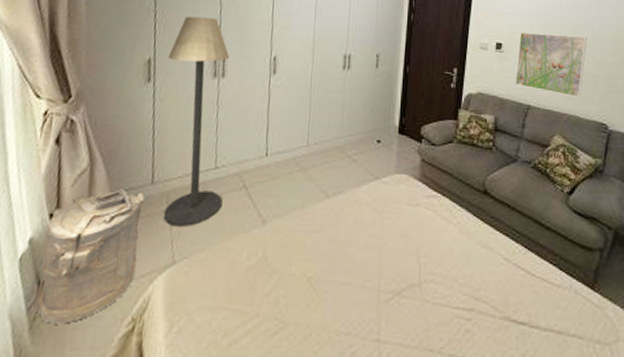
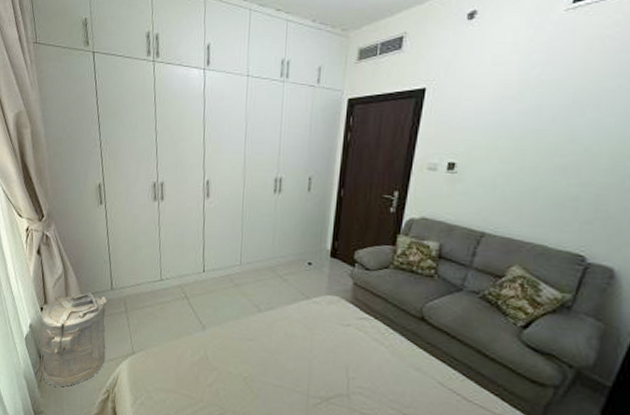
floor lamp: present [163,16,230,227] -> none [115,144,168,326]
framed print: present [515,32,587,97] -> none [468,149,572,225]

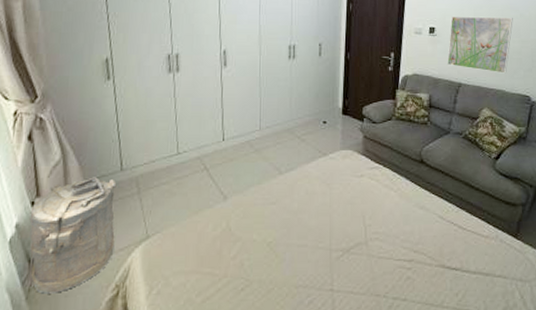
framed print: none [468,149,572,225] -> present [447,16,513,74]

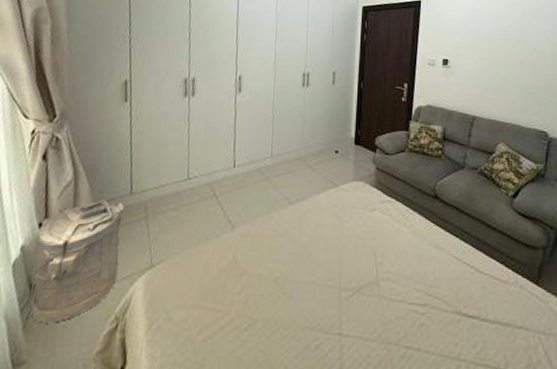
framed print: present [447,16,513,74] -> none [461,48,527,108]

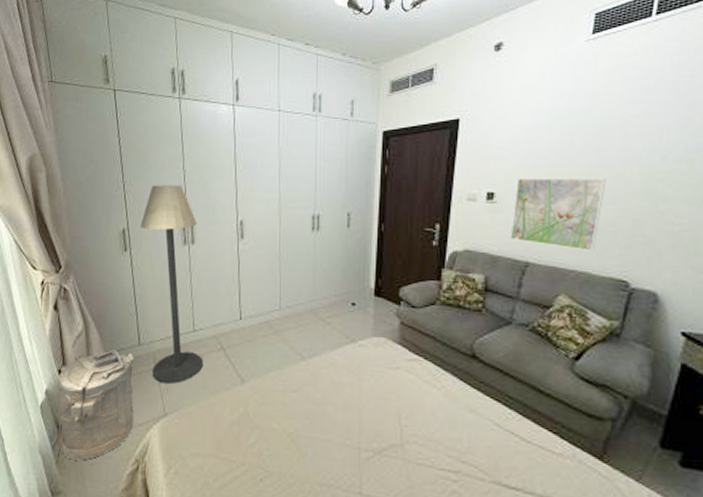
floor lamp: none [141,41,199,233] -> present [140,185,203,384]
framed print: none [461,48,527,108] -> present [510,177,606,251]

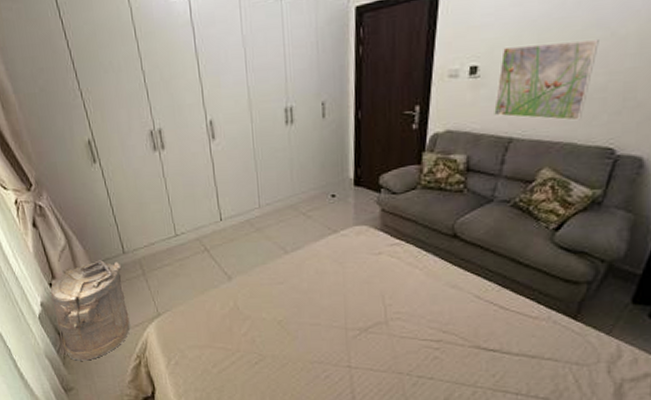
floor lamp: present [140,185,203,384] -> none [105,87,189,287]

